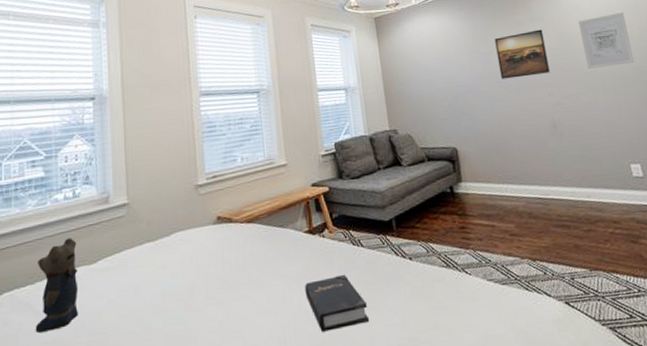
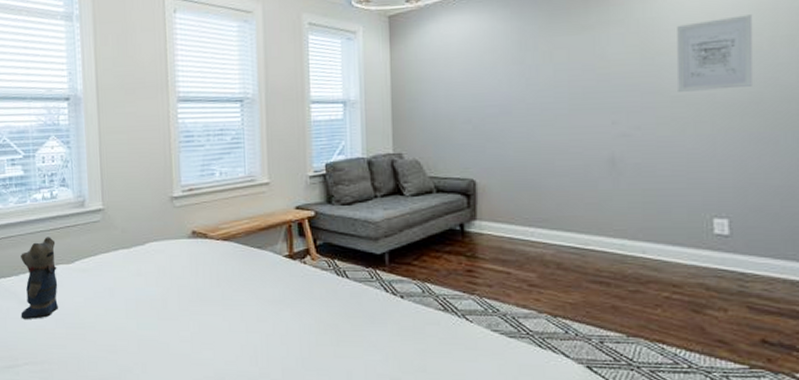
hardback book: present [304,274,369,332] -> none [280,303,347,357]
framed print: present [494,29,550,79] -> none [547,36,620,100]

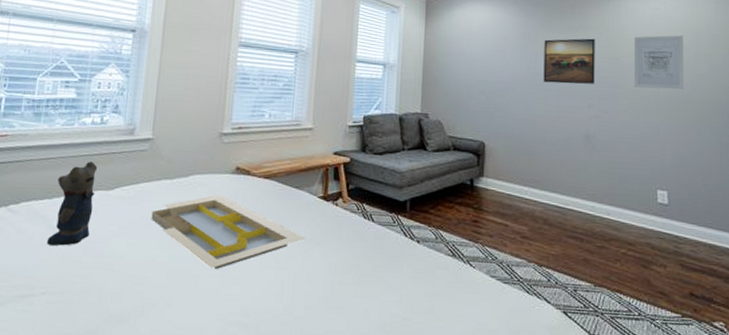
serving tray: none [114,260,274,335] -> present [151,194,306,269]
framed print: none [547,36,620,100] -> present [543,38,595,84]

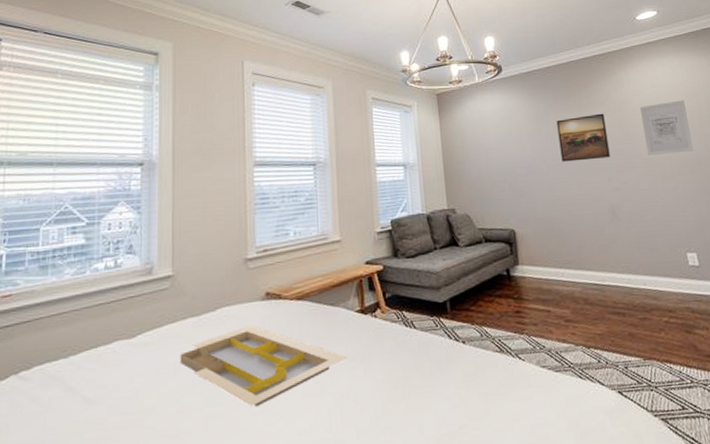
teddy bear: present [46,161,98,246] -> none [65,310,116,410]

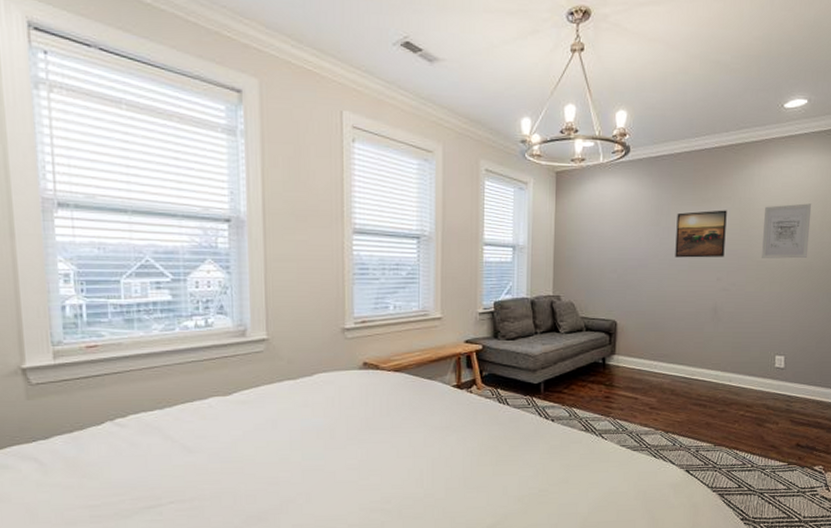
serving tray: present [180,324,348,407] -> none [277,391,441,463]

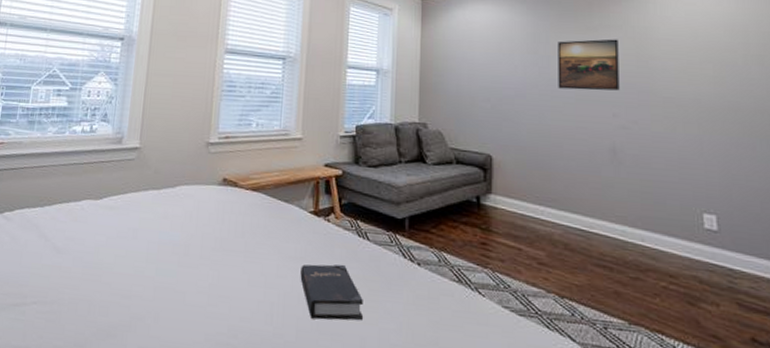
hardback book: none [447,428,505,477] -> present [300,264,363,321]
wall art: present [762,203,812,259] -> none [666,33,732,97]

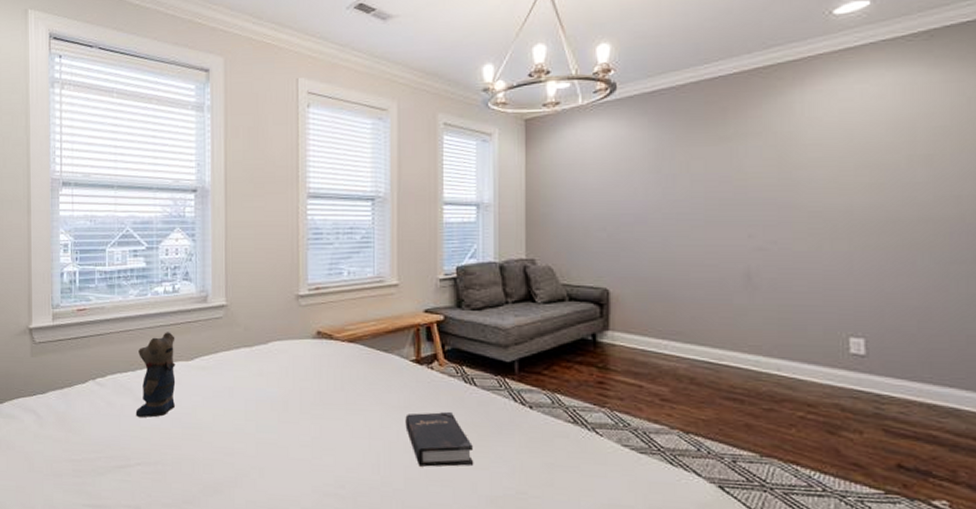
teddy bear: none [38,170,87,255] -> present [135,332,176,418]
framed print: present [558,39,620,91] -> none [685,148,757,211]

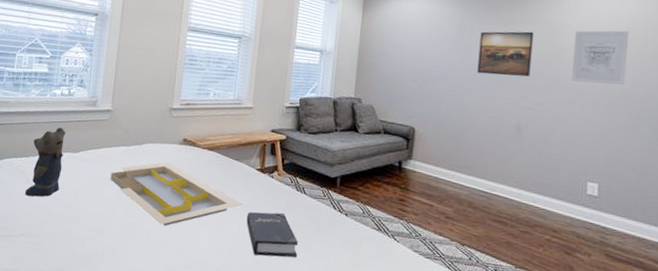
serving tray: none [234,361,399,439] -> present [110,162,243,226]
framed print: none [685,148,757,211] -> present [477,31,534,77]
wall art: none [815,132,891,207] -> present [572,30,630,85]

